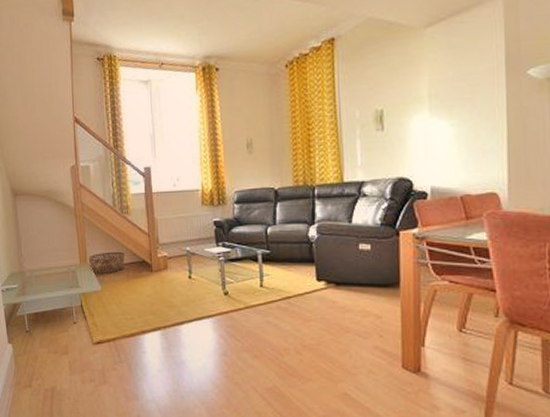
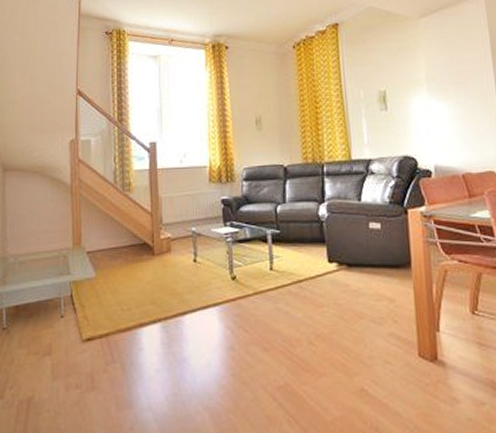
basket: present [88,251,125,274] -> none [82,233,125,258]

